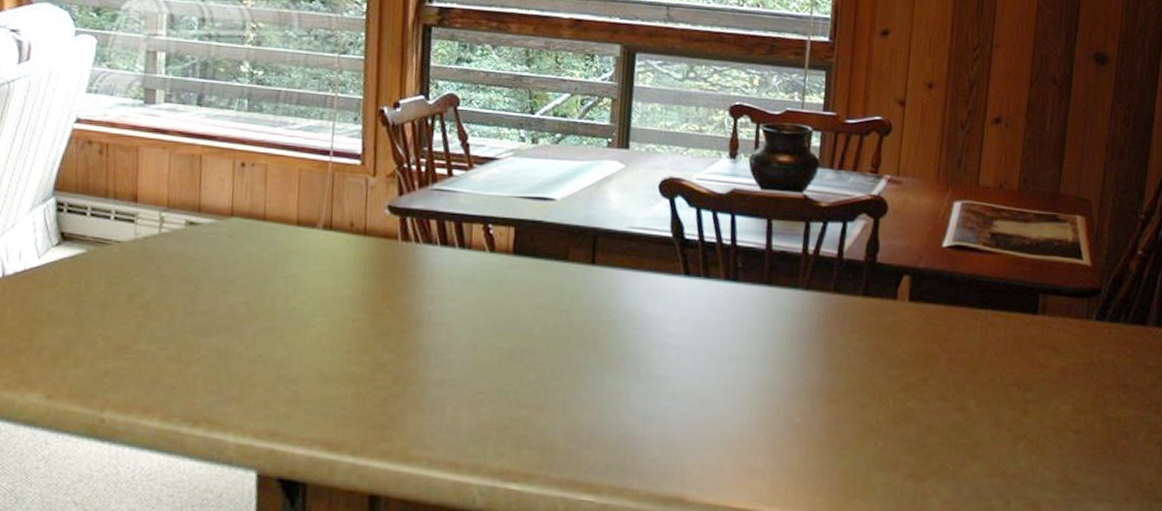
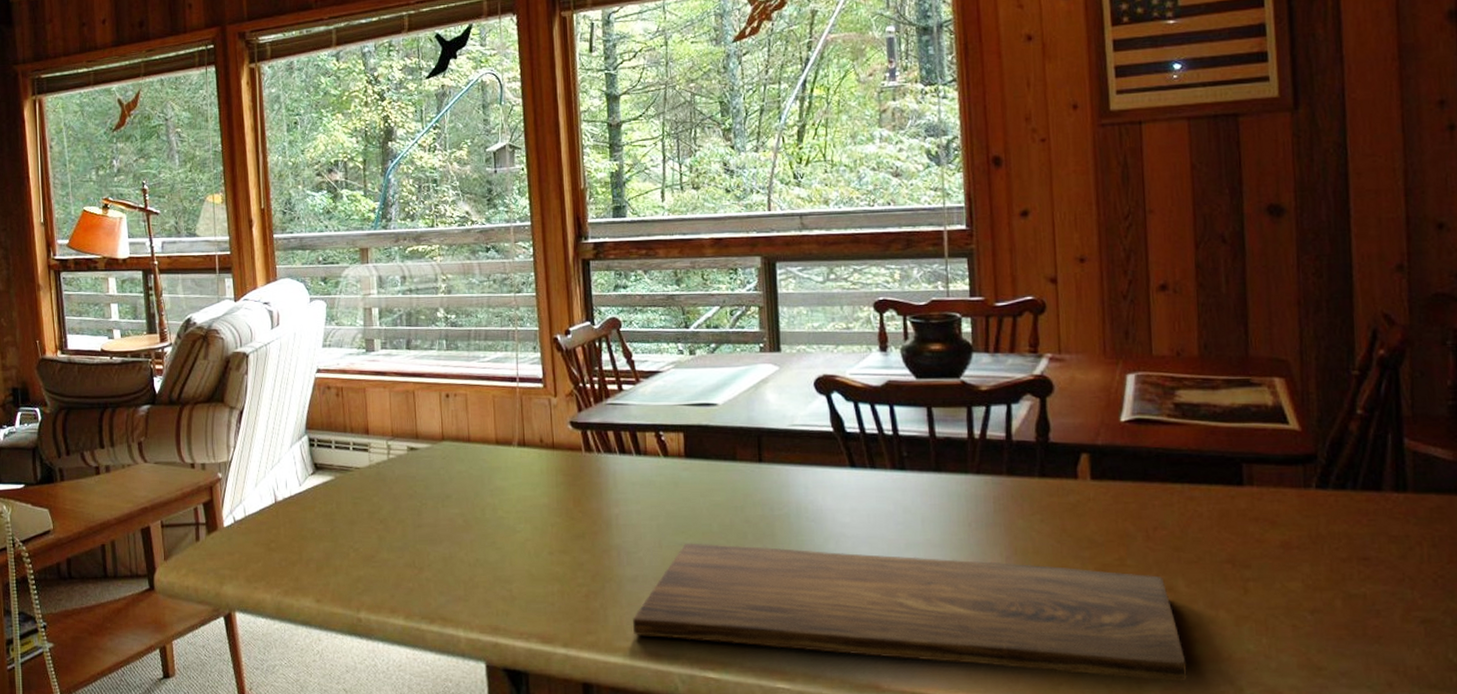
cutting board: none [433,346,967,496] -> present [633,543,1188,682]

